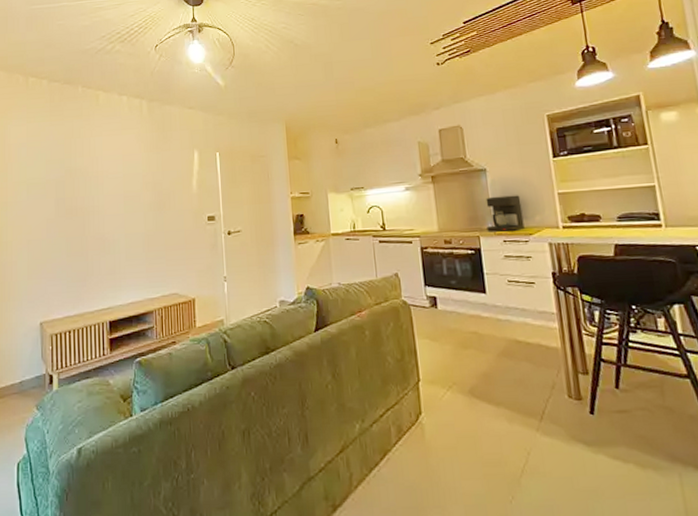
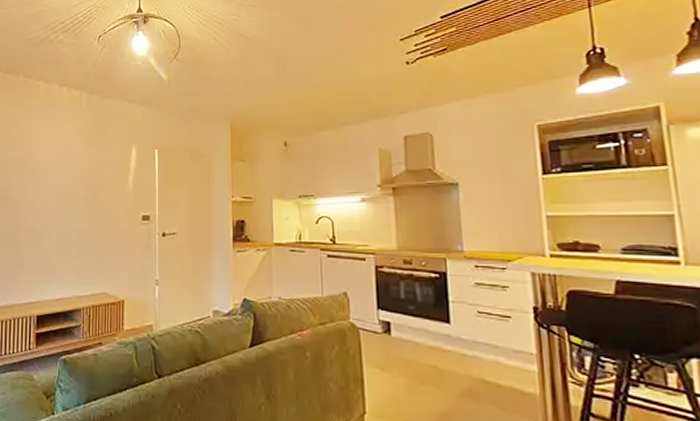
coffee maker: present [486,195,525,232] -> none [455,215,502,257]

